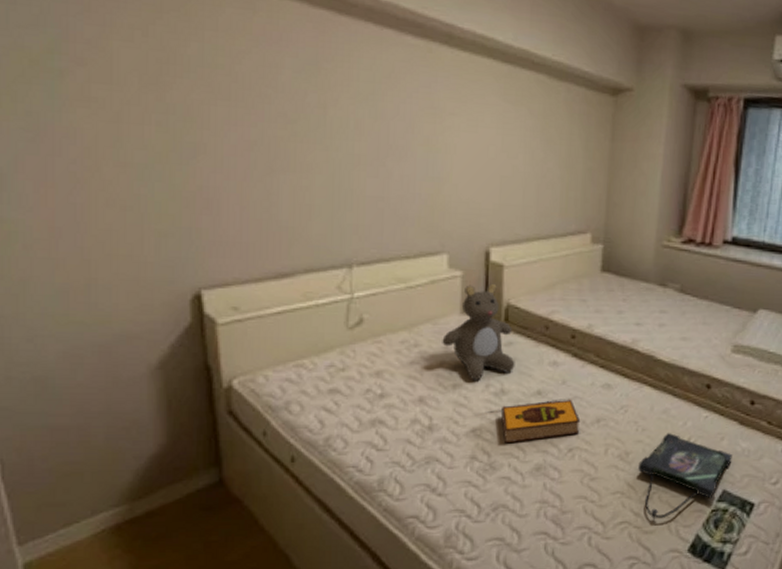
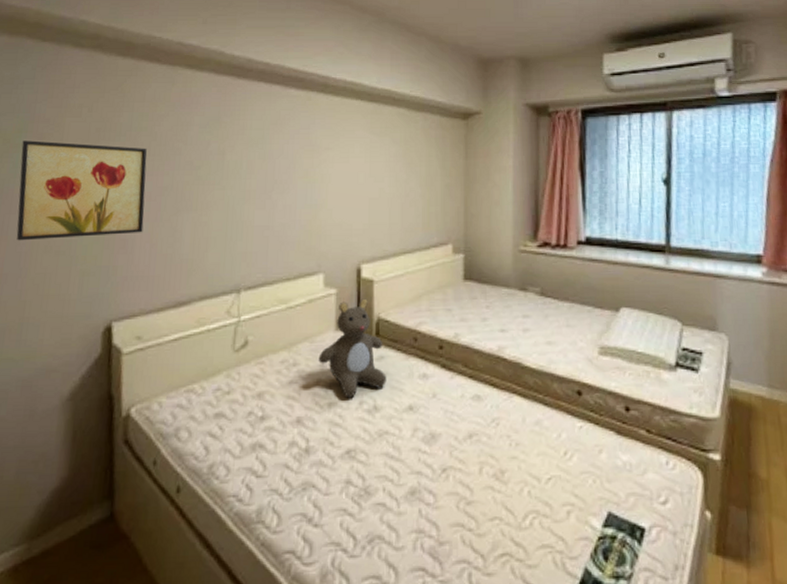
wall art: none [56,64,230,193] -> present [16,140,147,241]
hardback book: present [501,399,581,444] -> none [375,413,453,465]
photo frame: present [638,433,732,522] -> none [515,447,614,553]

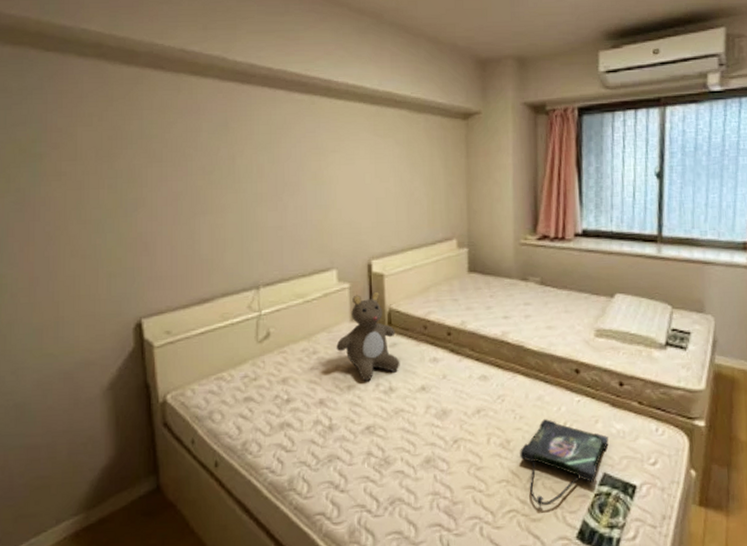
wall art: present [16,140,147,241] -> none [38,150,163,246]
photo frame: none [515,447,614,553] -> present [520,419,609,509]

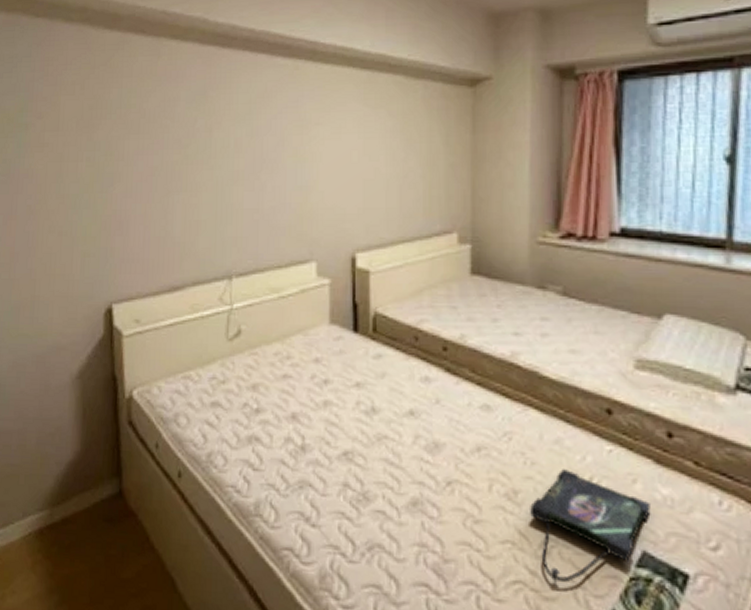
teddy bear: present [336,291,400,381] -> none [312,290,385,397]

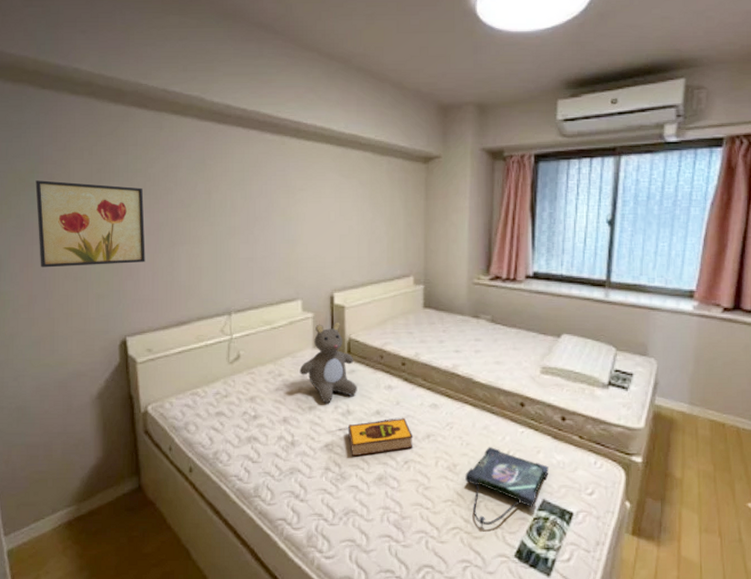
wall art: none [23,120,137,220] -> present [35,180,145,268]
teddy bear: none [312,290,385,397] -> present [299,322,357,403]
hardback book: none [373,421,459,471] -> present [348,417,413,457]

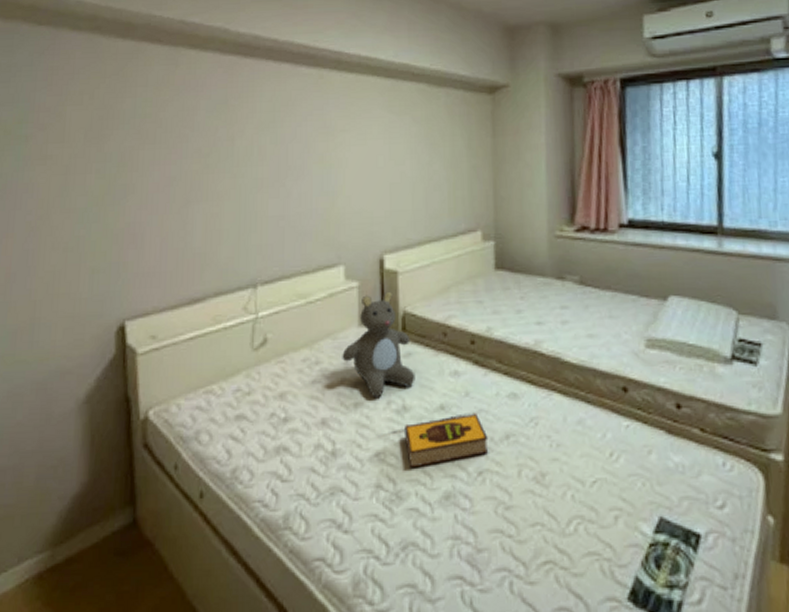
wall art: present [35,180,145,268] -> none [22,131,153,238]
photo frame: present [465,447,549,528] -> none [557,448,665,561]

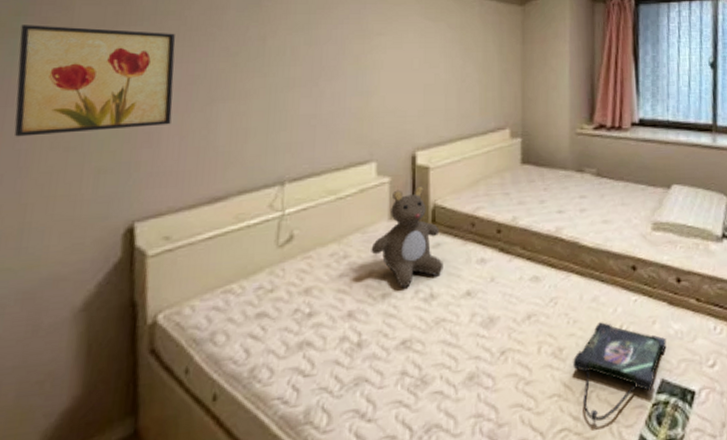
wall art: none [22,131,153,238] -> present [14,25,176,137]
hardback book: present [405,412,489,469] -> none [432,296,512,353]
photo frame: none [557,448,665,561] -> present [573,322,666,426]

